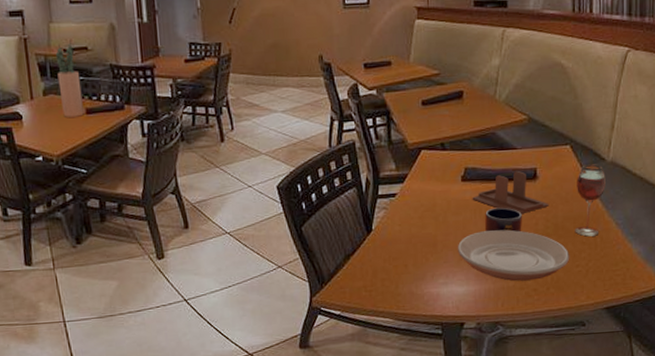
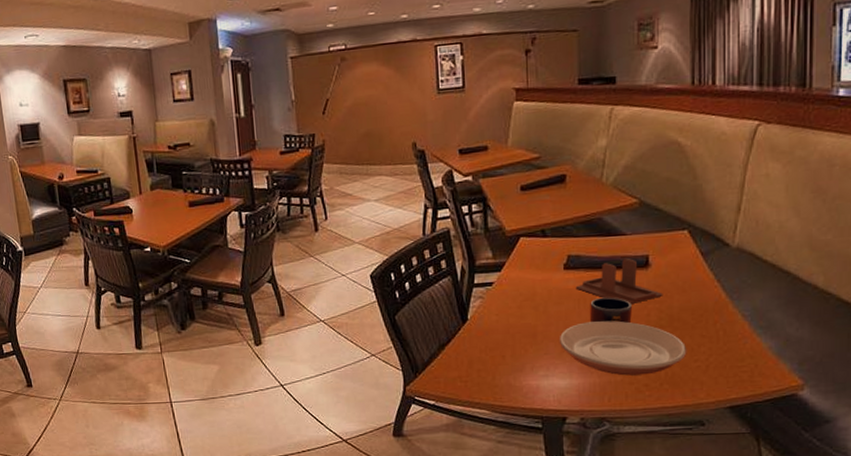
vase: present [55,39,84,119] -> none [161,136,187,211]
wineglass: present [575,164,607,237] -> none [693,250,731,329]

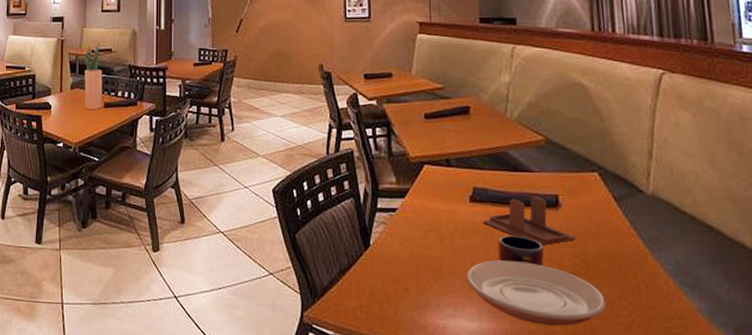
vase: none [161,136,187,211] -> present [84,42,103,111]

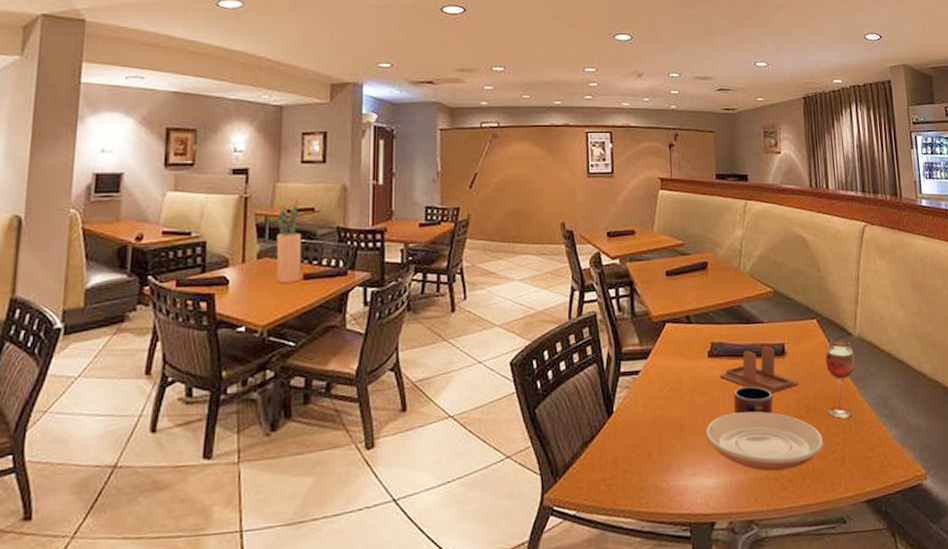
wineglass: none [609,196,648,282] -> present [825,339,855,419]

